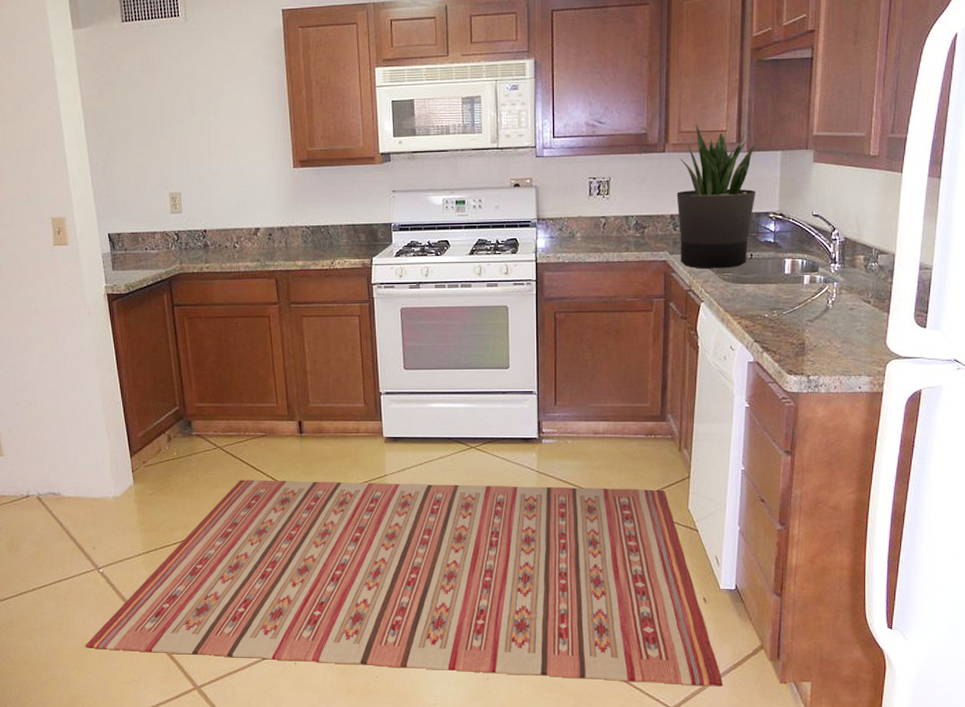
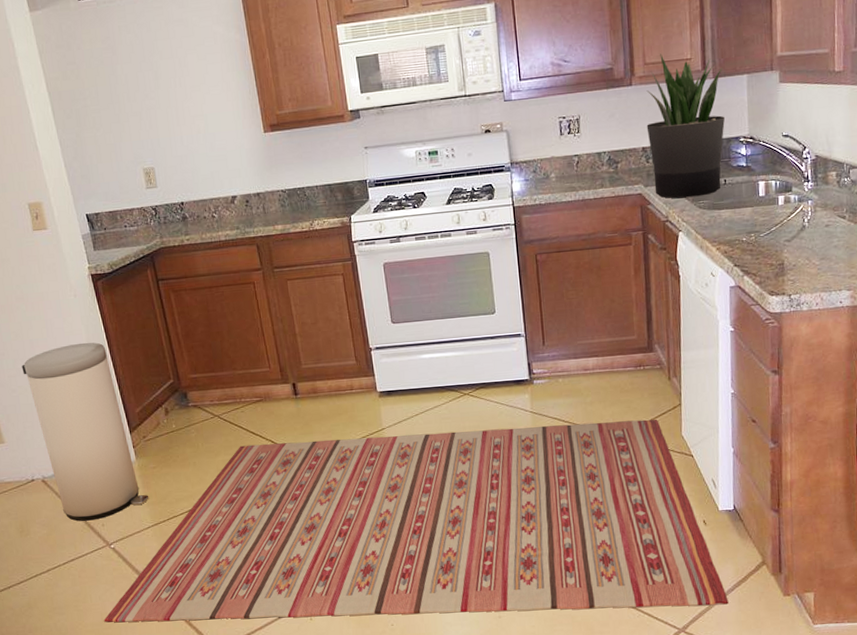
pedal bin: none [29,361,143,542] -> present [22,342,149,521]

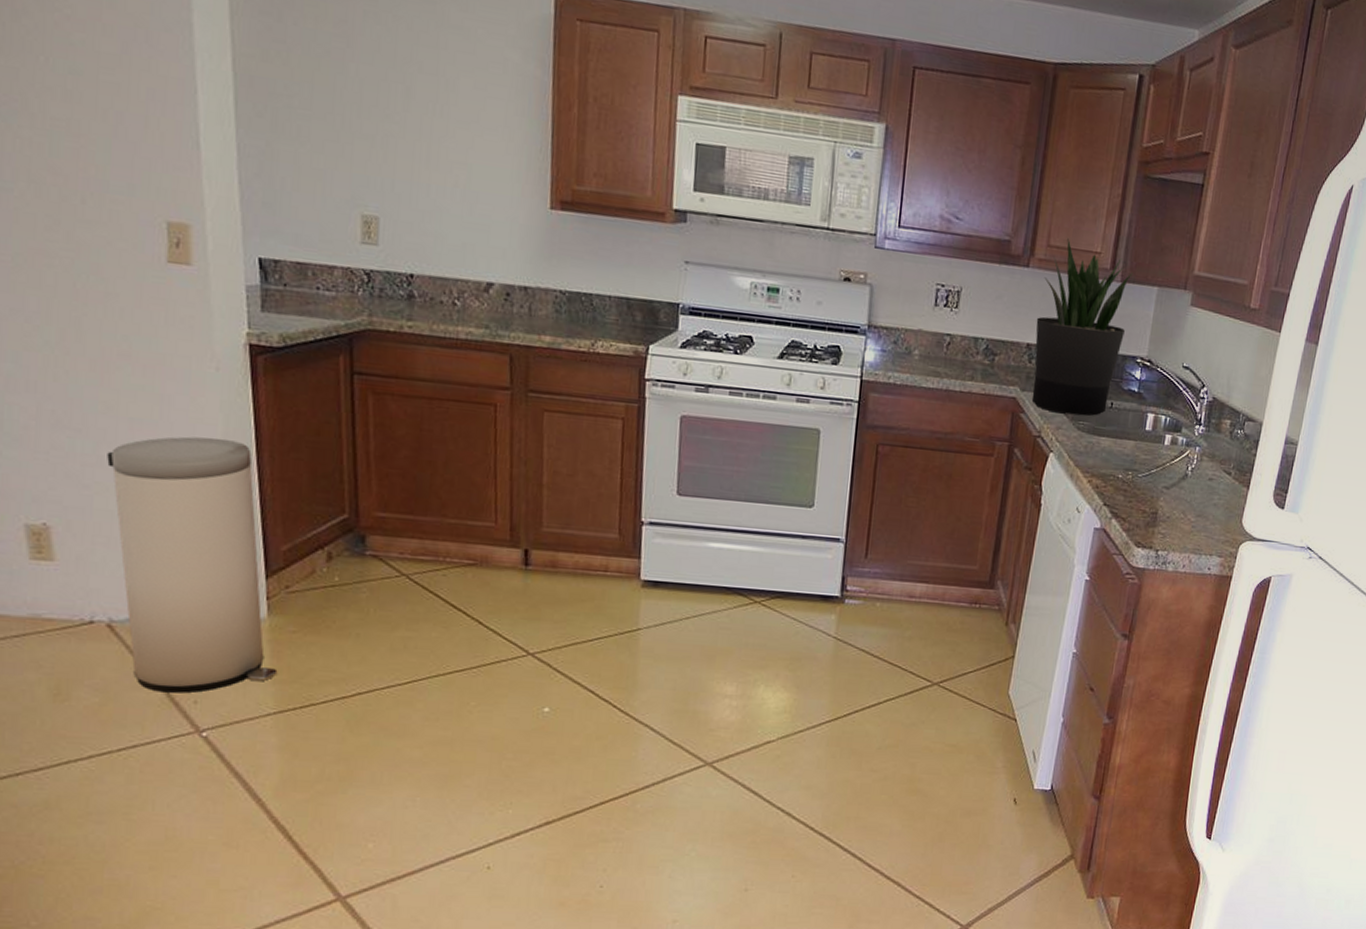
rug: present [104,419,729,623] -> none [168,621,1025,902]

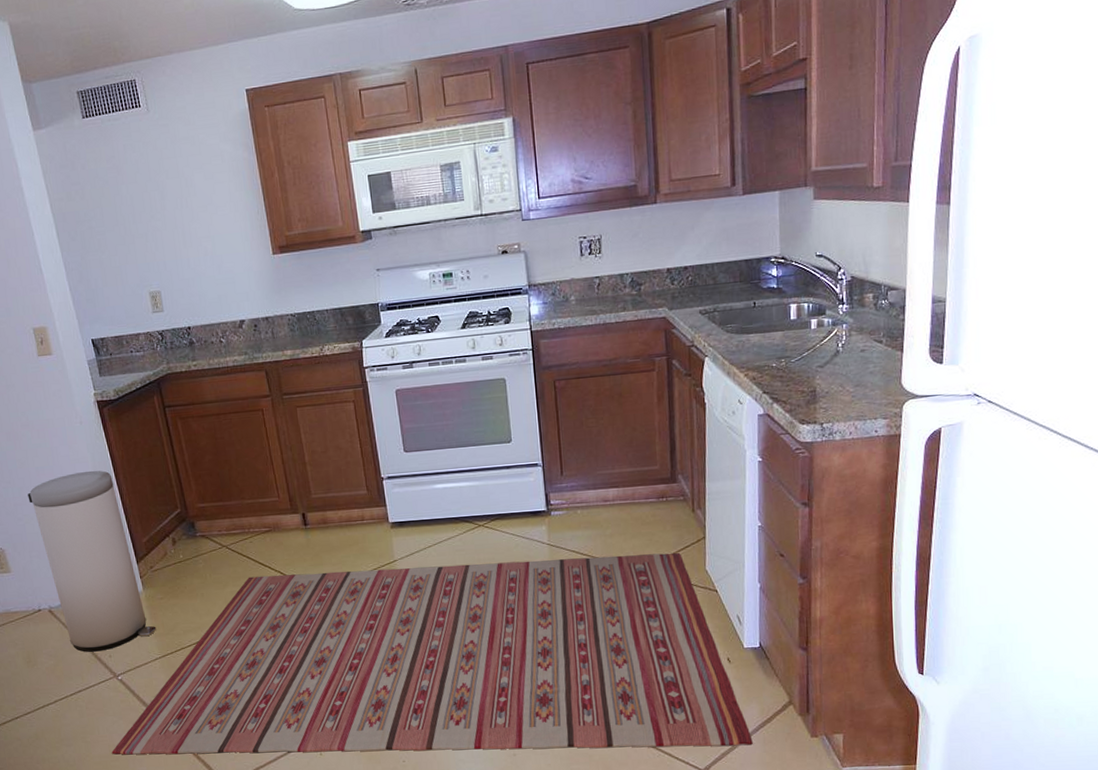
rug: none [168,621,1025,902] -> present [111,552,753,755]
planter: present [1031,238,1133,417] -> none [671,169,755,323]

